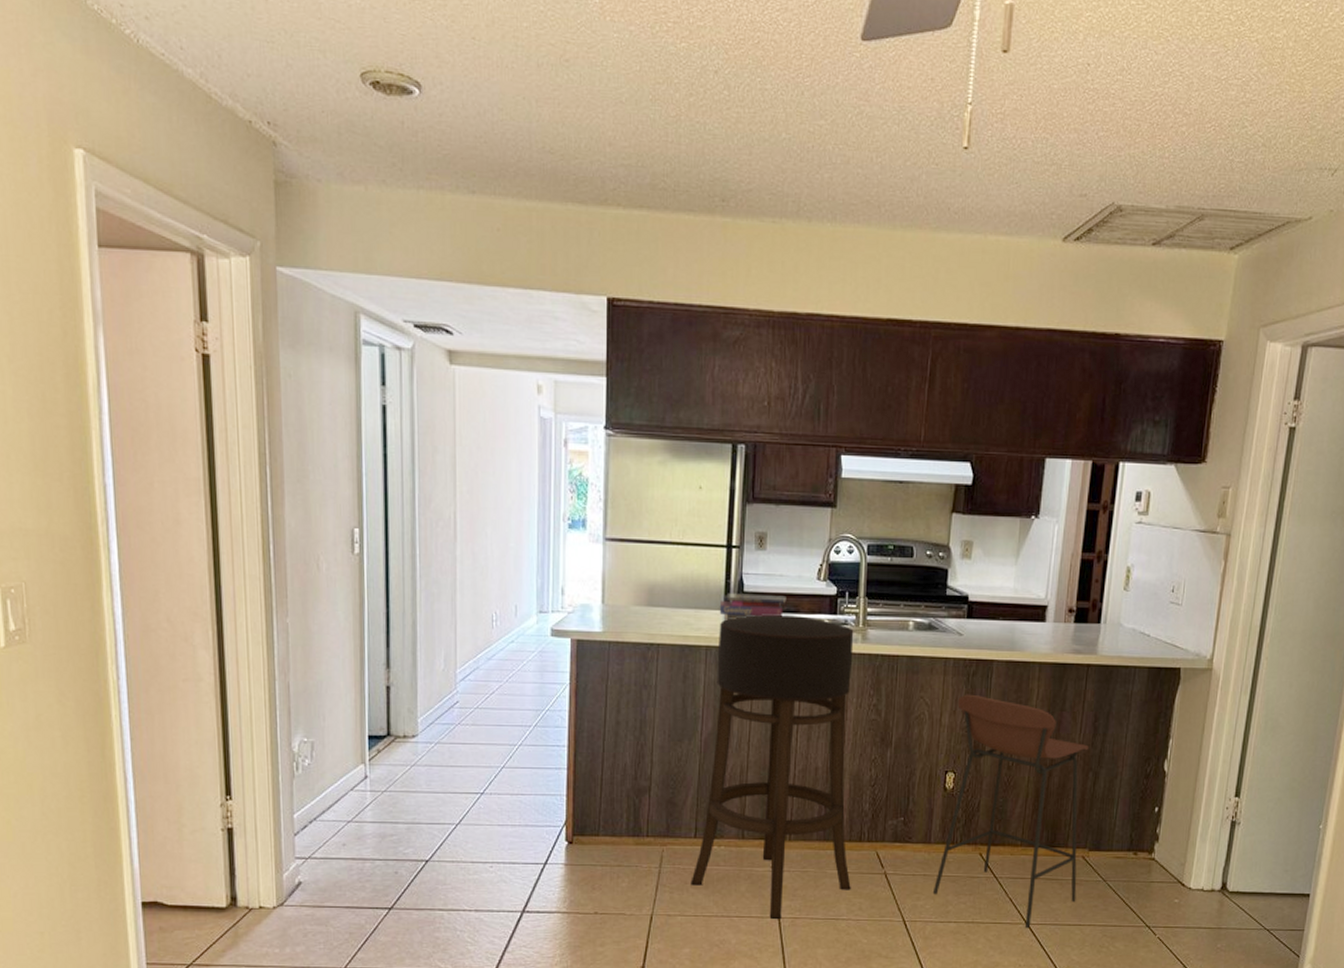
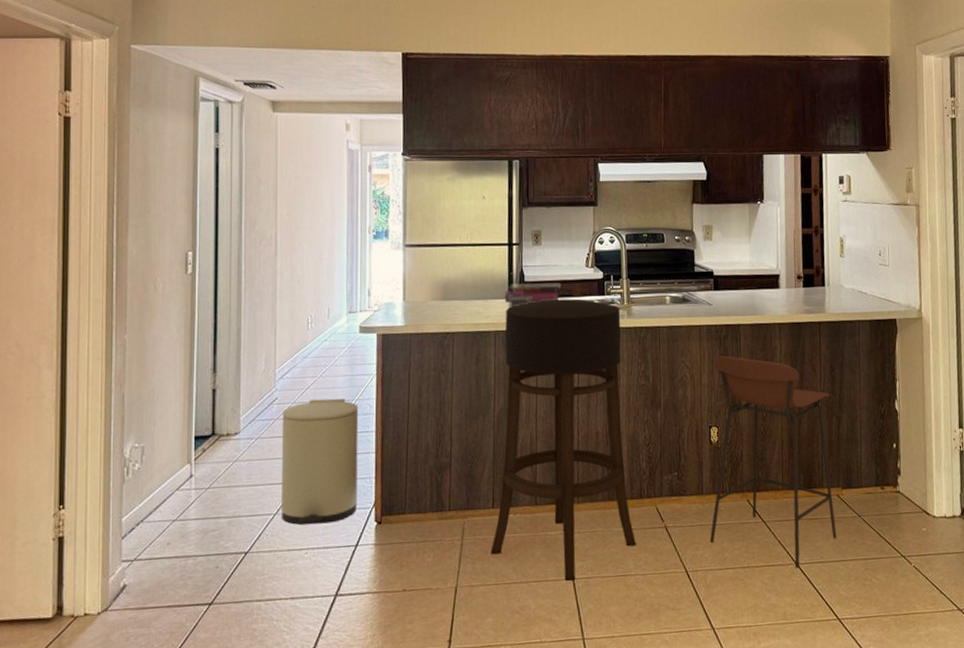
pedal bin: none [463,706,549,838] -> present [281,398,359,525]

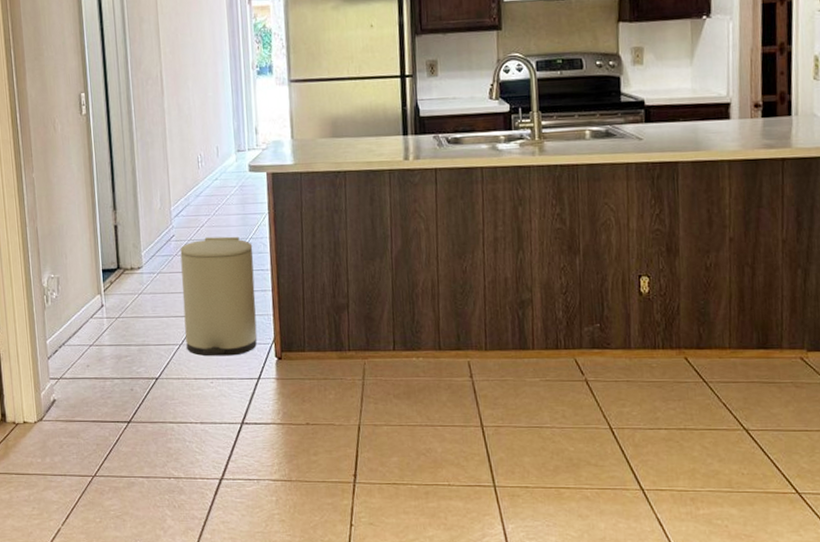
bar stool: present [491,299,636,581] -> none [393,134,552,427]
books: present [504,282,561,308] -> none [398,117,462,145]
bar stool: present [709,355,837,569] -> none [638,197,799,435]

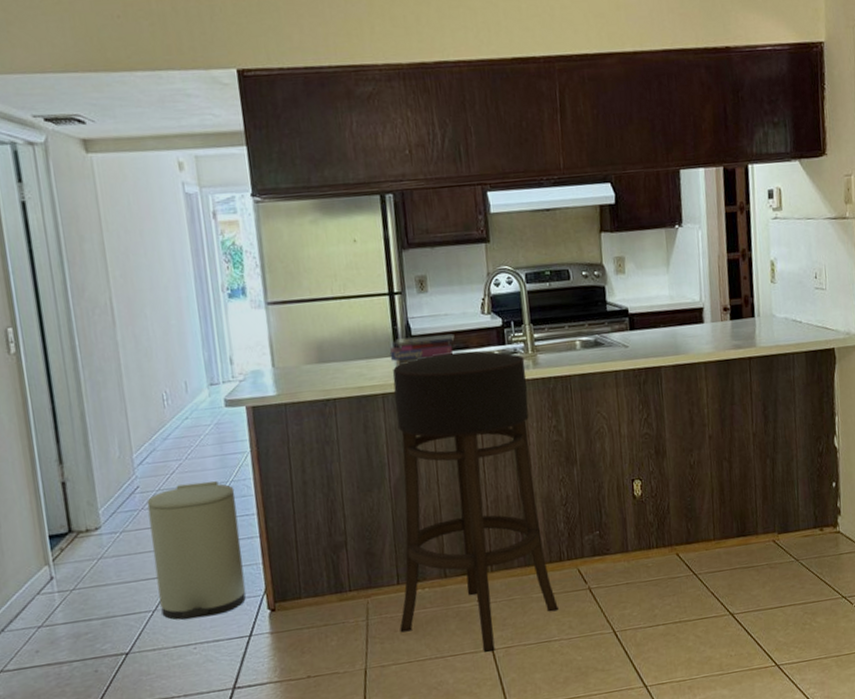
bar stool: none [393,134,552,427] -> present [392,351,559,652]
books: none [398,117,462,145] -> present [389,334,455,366]

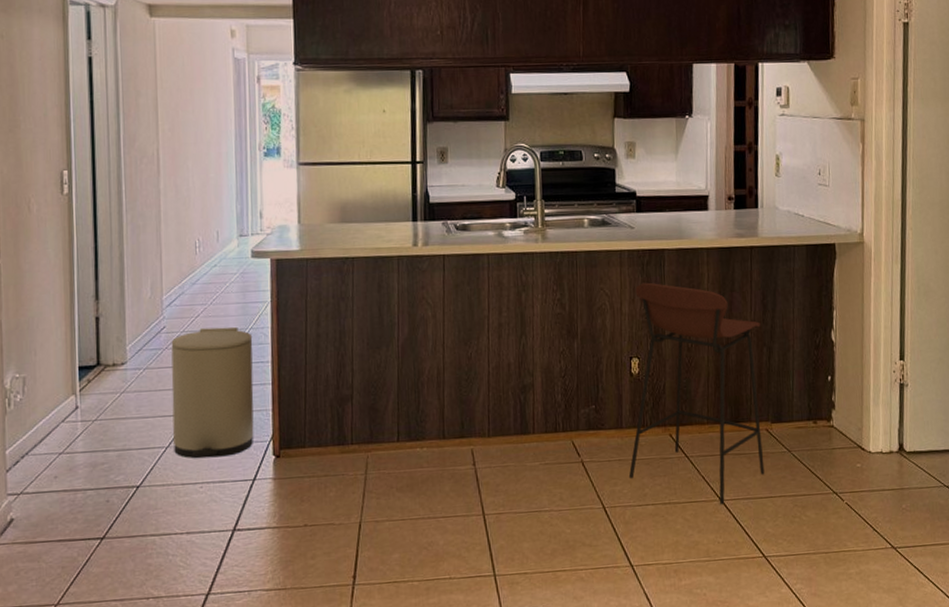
books: present [389,334,455,366] -> none [408,204,470,231]
bar stool: present [392,351,559,652] -> none [396,221,551,516]
bar stool: none [633,401,774,619] -> present [628,282,765,505]

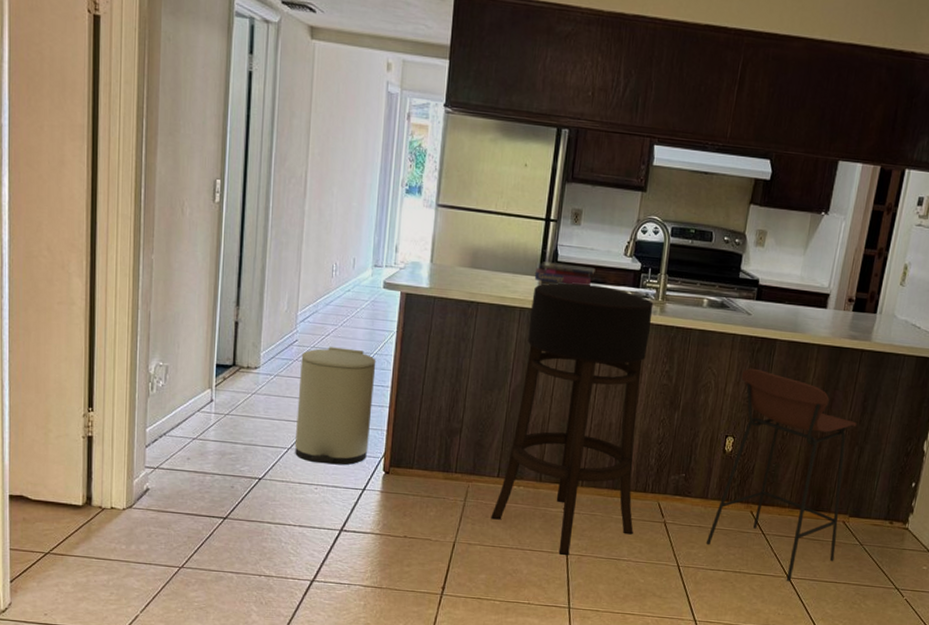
bar stool: none [396,221,551,516] -> present [491,283,654,555]
books: none [408,204,470,231] -> present [534,261,596,286]

